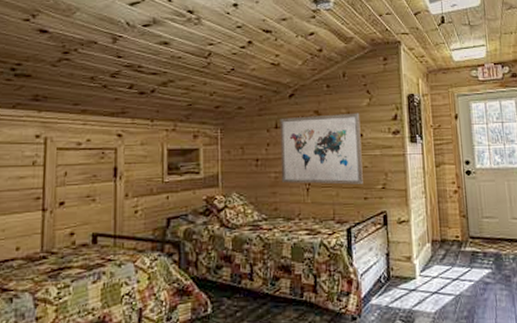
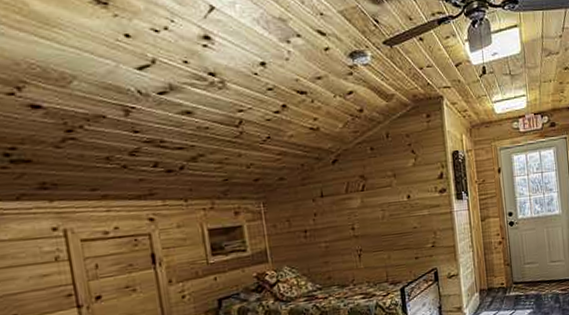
wall art: present [280,113,363,185] -> none [325,174,413,252]

